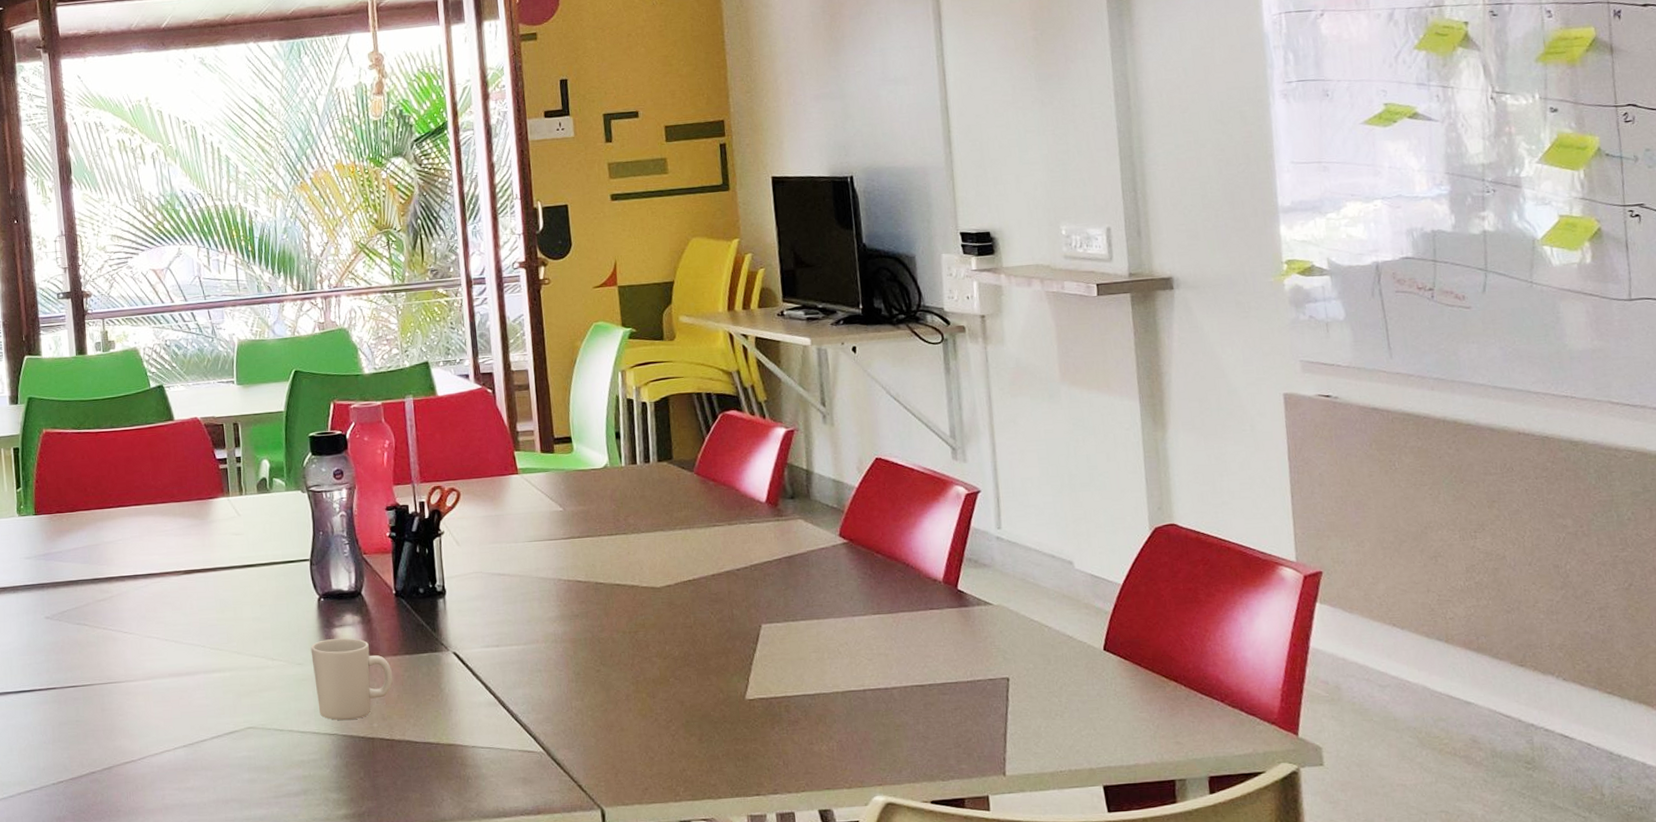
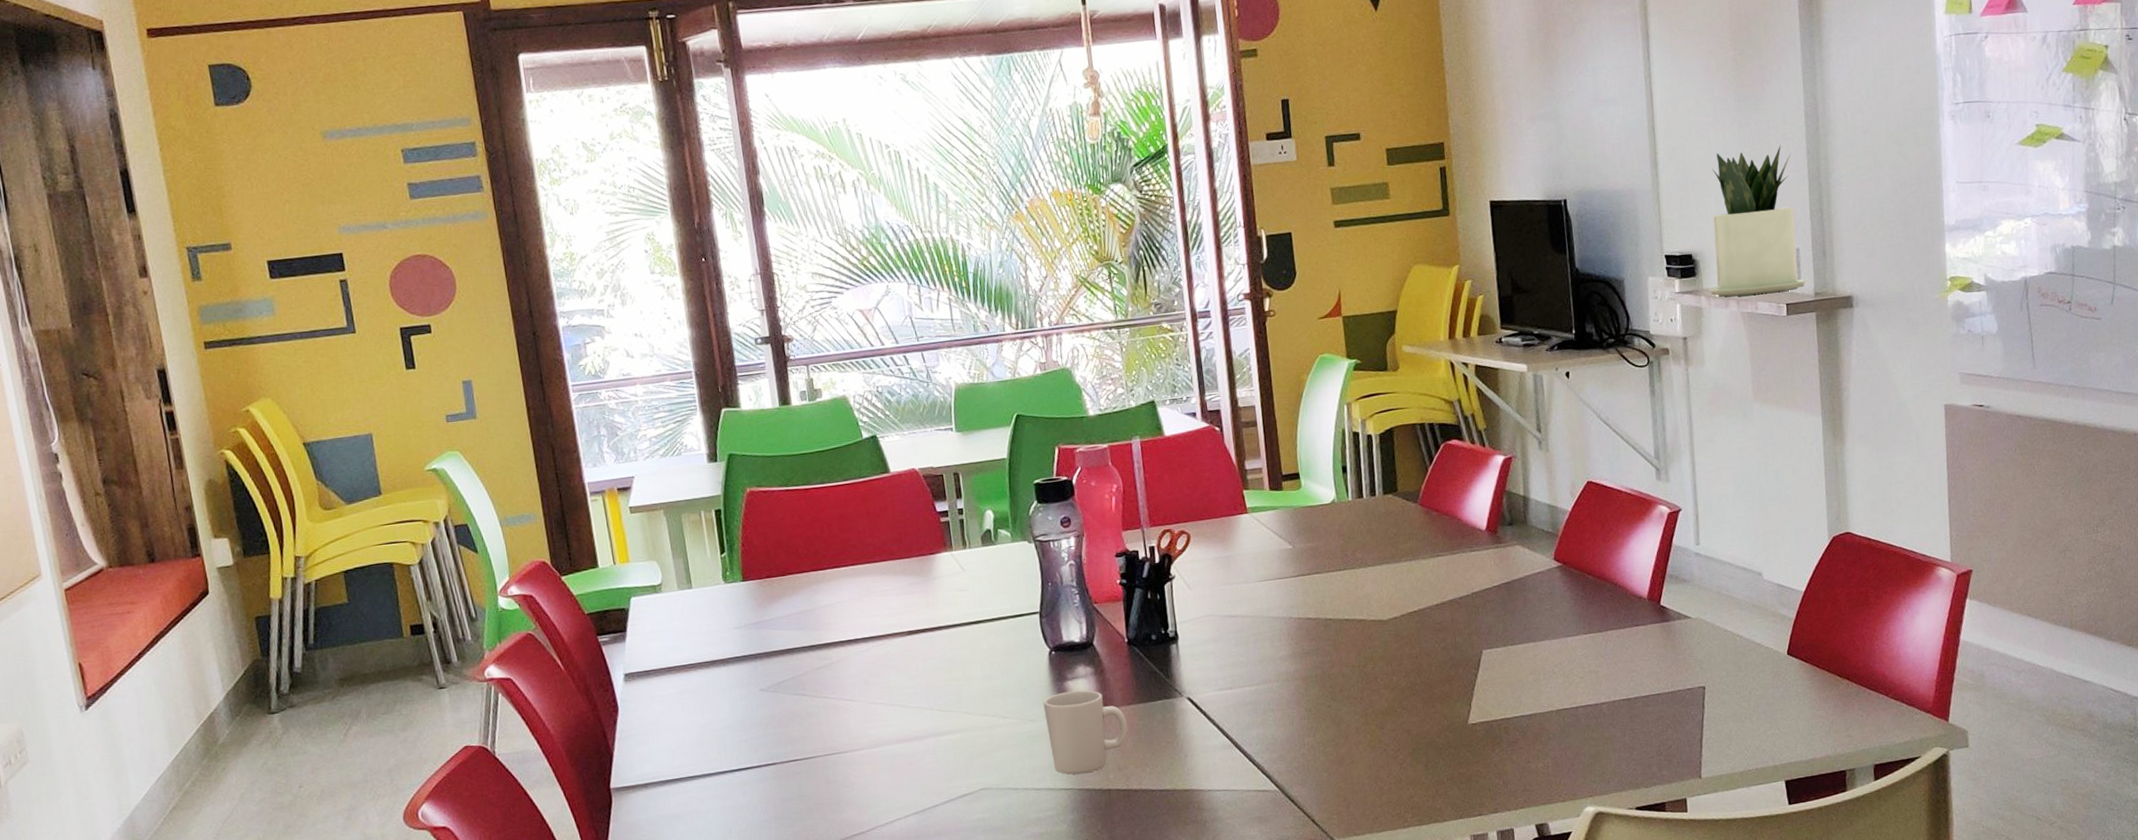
planter: none [1009,124,1120,276] -> present [1709,145,1808,297]

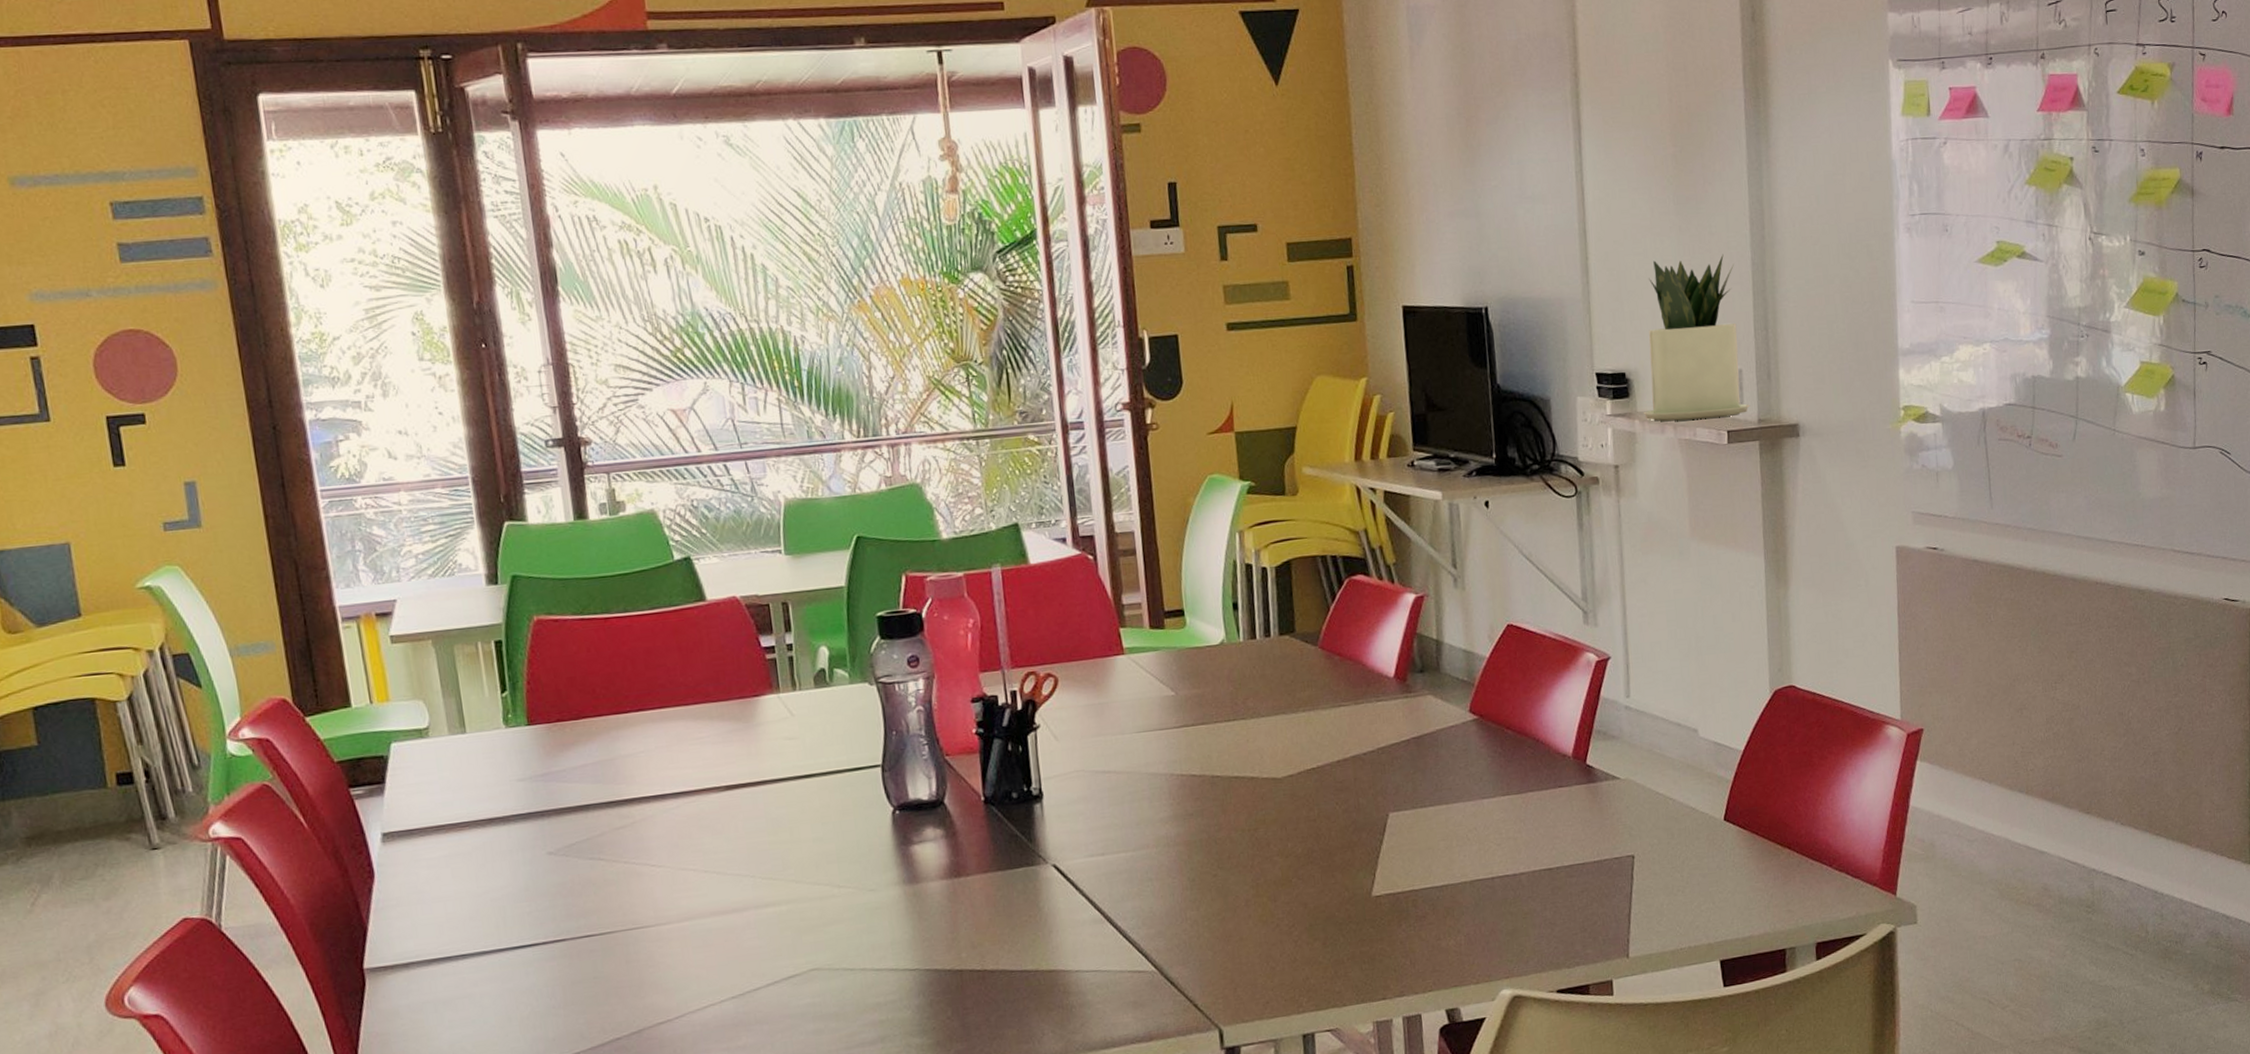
mug: present [1043,690,1128,775] -> none [884,855,984,953]

